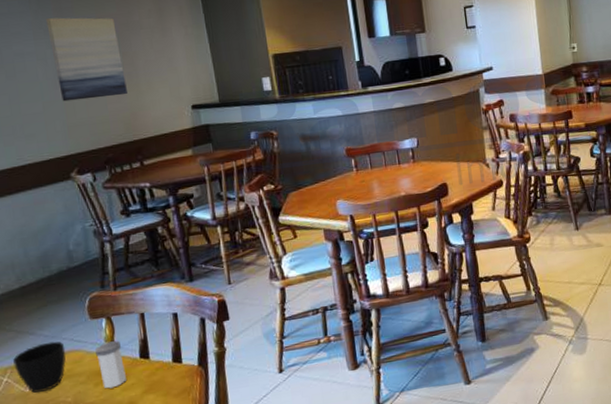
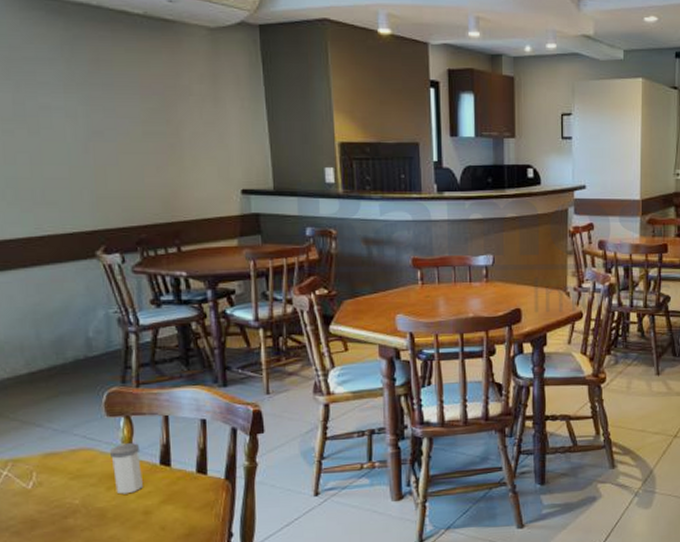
cup: present [13,341,66,393] -> none [16,436,77,492]
wall art: present [46,17,127,102] -> none [80,70,169,169]

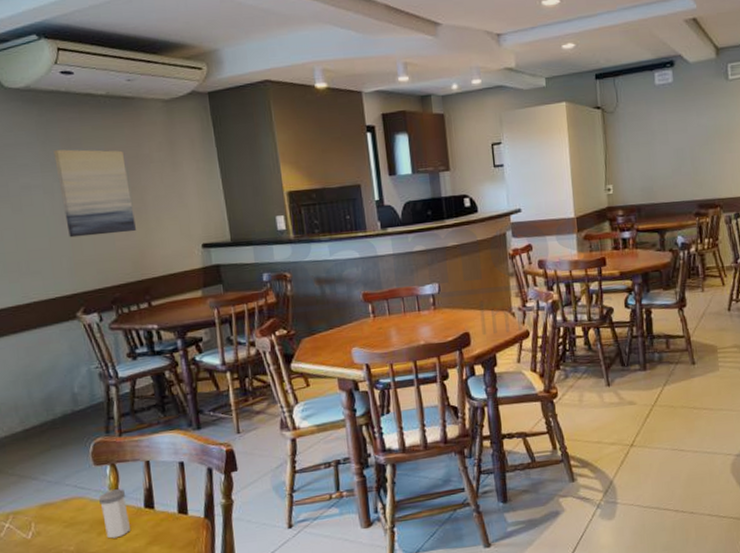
wall art: none [80,70,169,169] -> present [54,149,136,238]

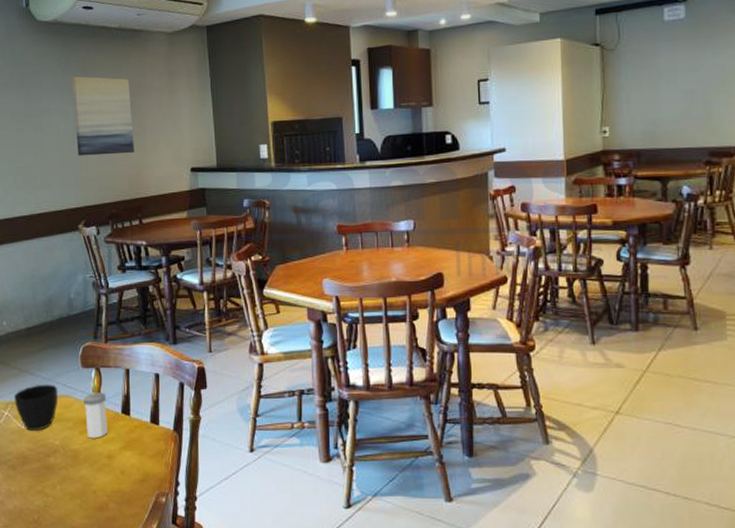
cup: none [15,487,69,541] -> present [14,384,58,432]

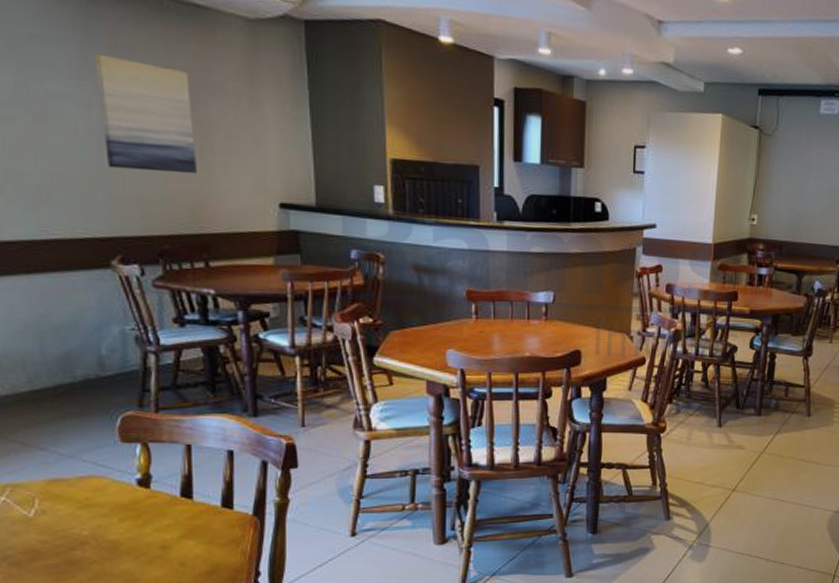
cup: present [14,384,58,432] -> none [15,462,86,520]
salt shaker: present [84,393,108,439] -> none [124,472,161,527]

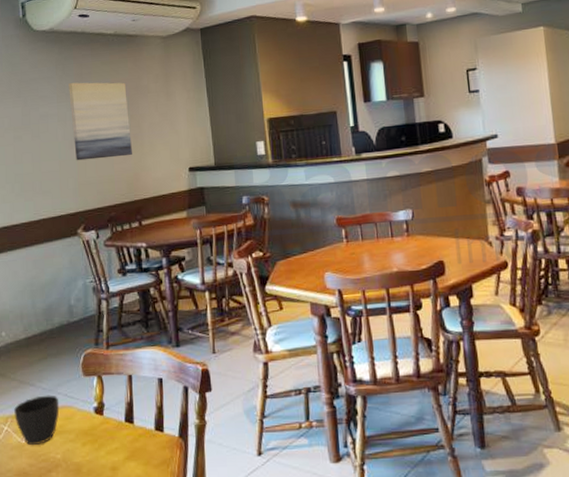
cup: none [15,462,86,520] -> present [14,395,60,446]

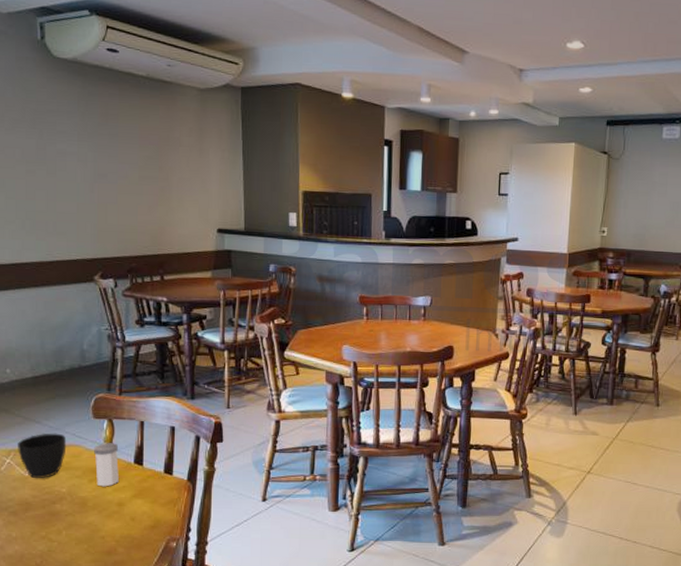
wall art: present [68,82,132,161] -> none [91,122,158,209]
salt shaker: none [85,401,111,450] -> present [94,443,119,487]

